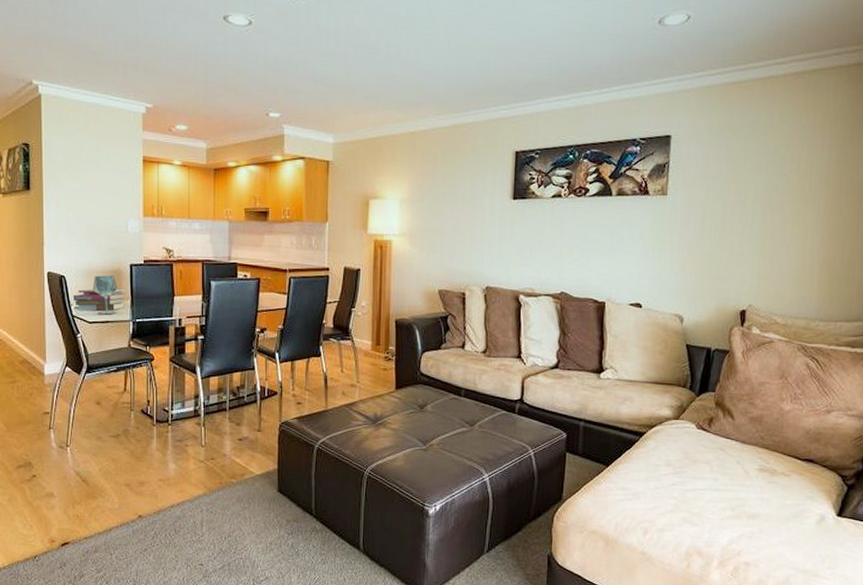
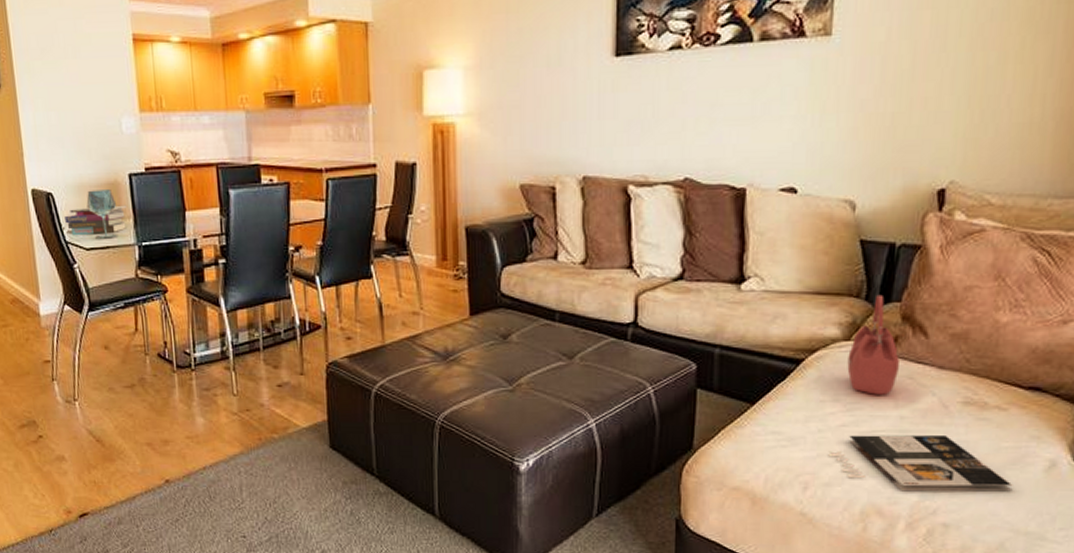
magazine: none [662,492,795,539] -> present [828,435,1013,492]
handbag: none [676,386,714,462] -> present [847,294,899,395]

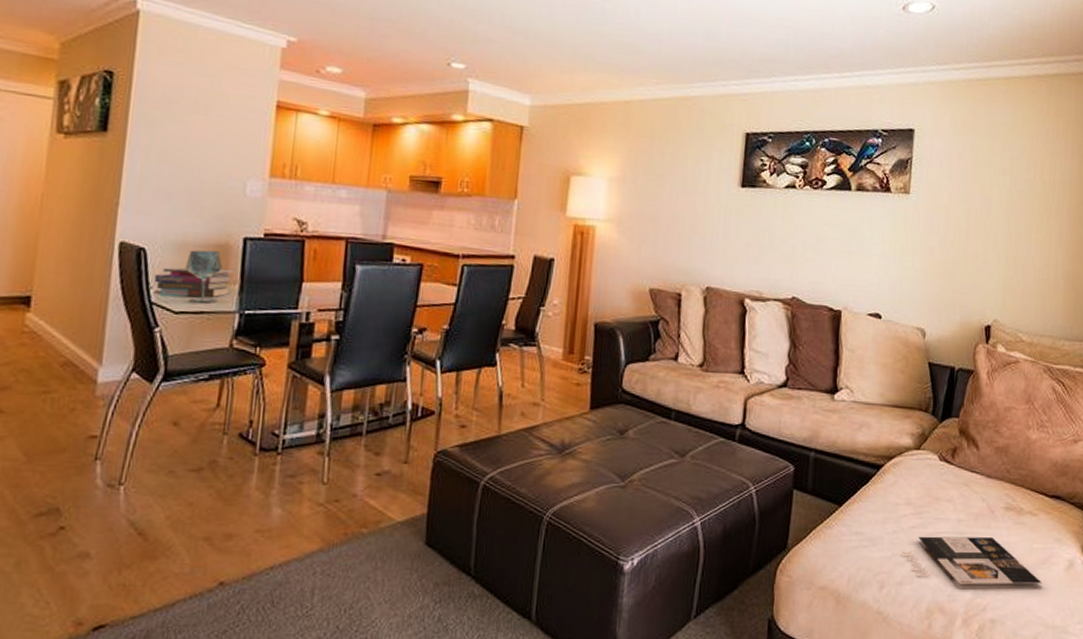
handbag: present [847,294,899,395] -> none [917,410,957,500]

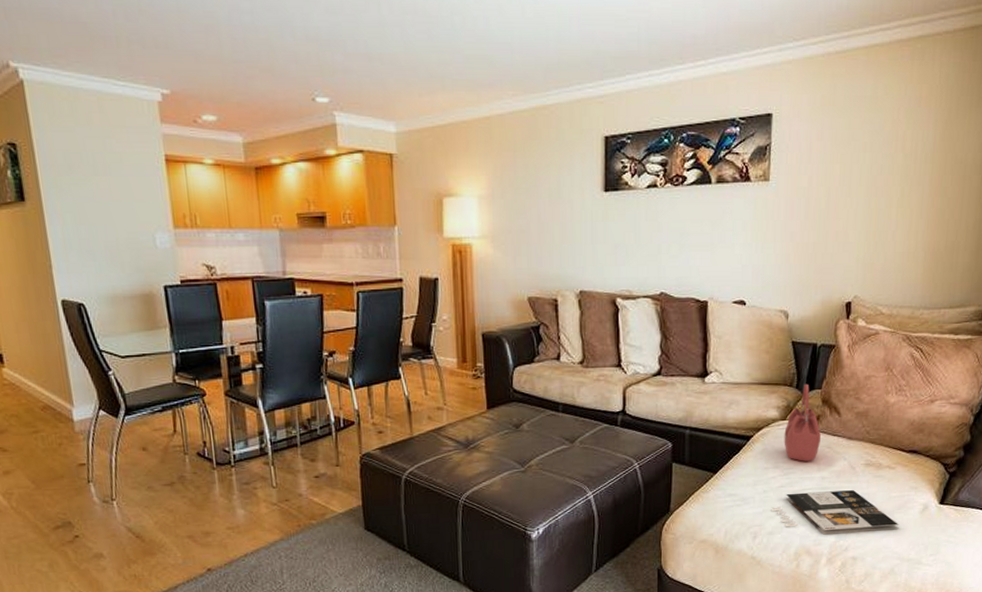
books: present [154,267,235,298] -> none [98,315,163,345]
wine glass: present [185,250,223,303] -> none [120,301,154,347]
handbag: none [917,410,957,500] -> present [784,383,821,462]

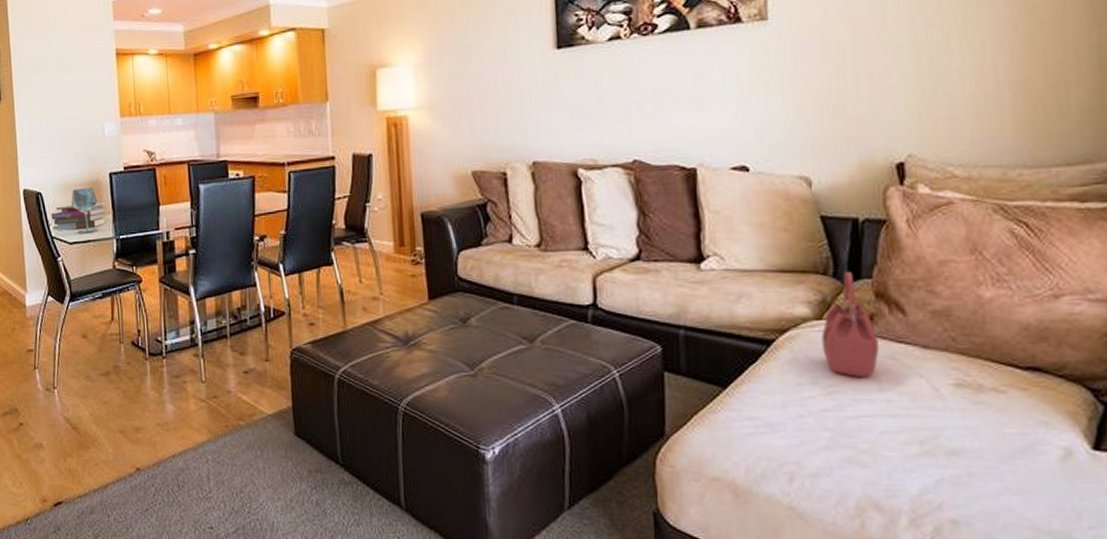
books: none [98,315,163,345] -> present [51,201,107,231]
wine glass: none [120,301,154,347] -> present [71,188,99,233]
magazine: present [771,490,899,535] -> none [812,420,1026,484]

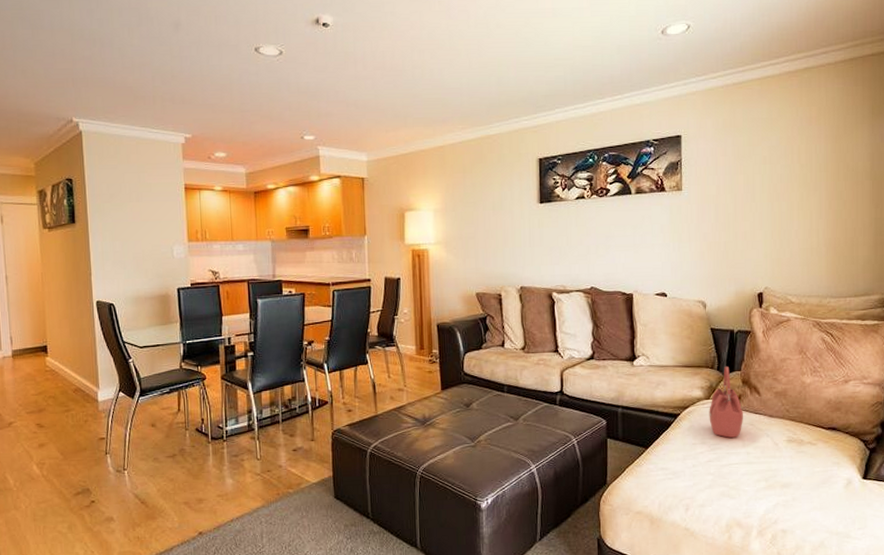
books: present [51,201,107,231] -> none [123,312,175,337]
wine glass: present [71,188,99,233] -> none [142,300,167,339]

